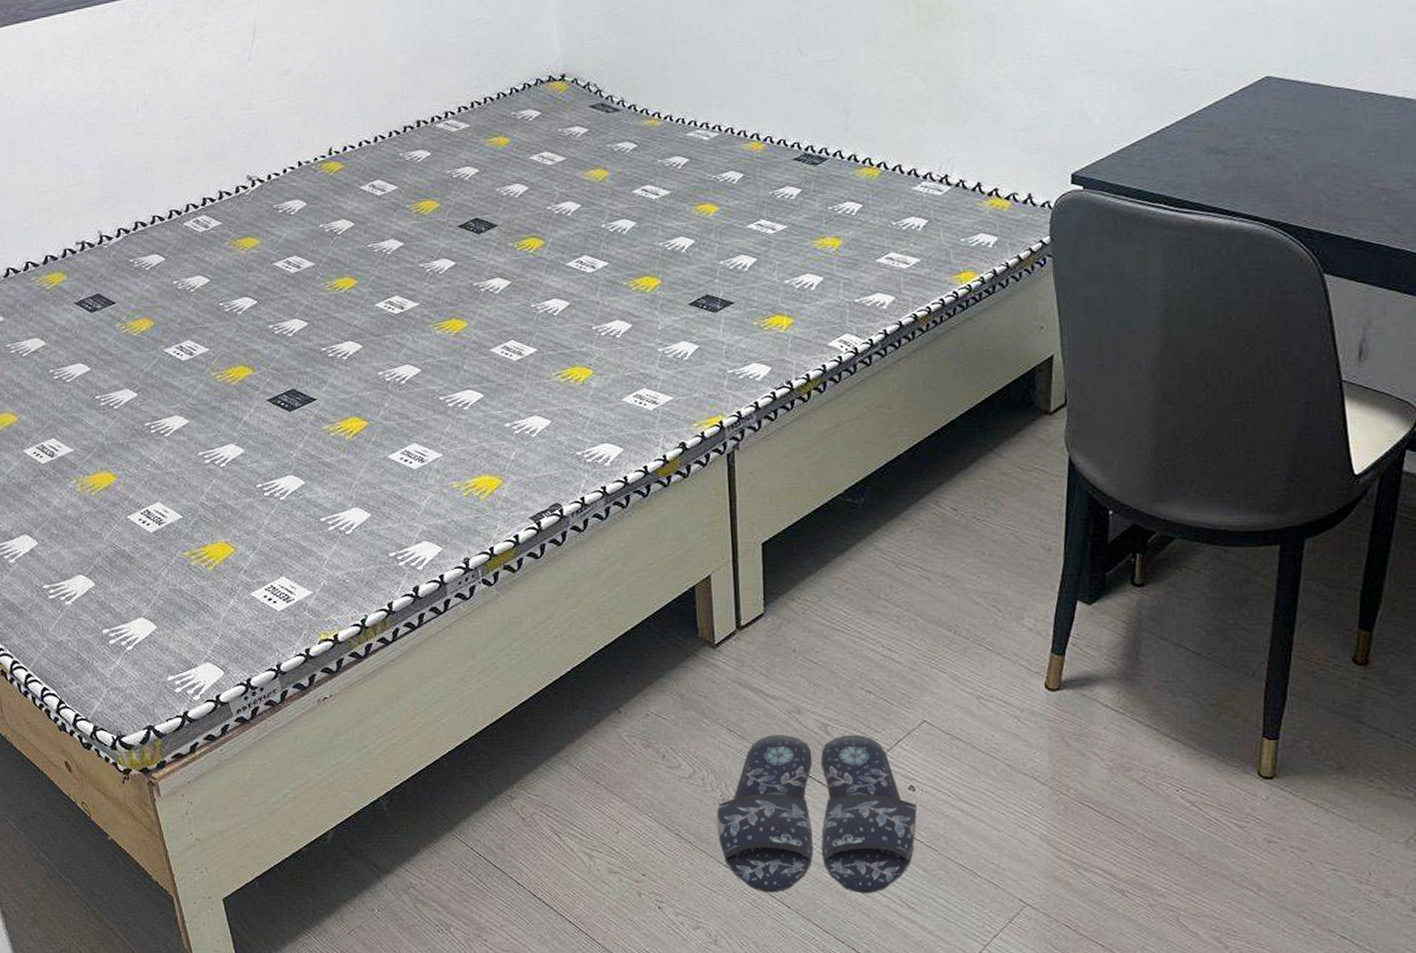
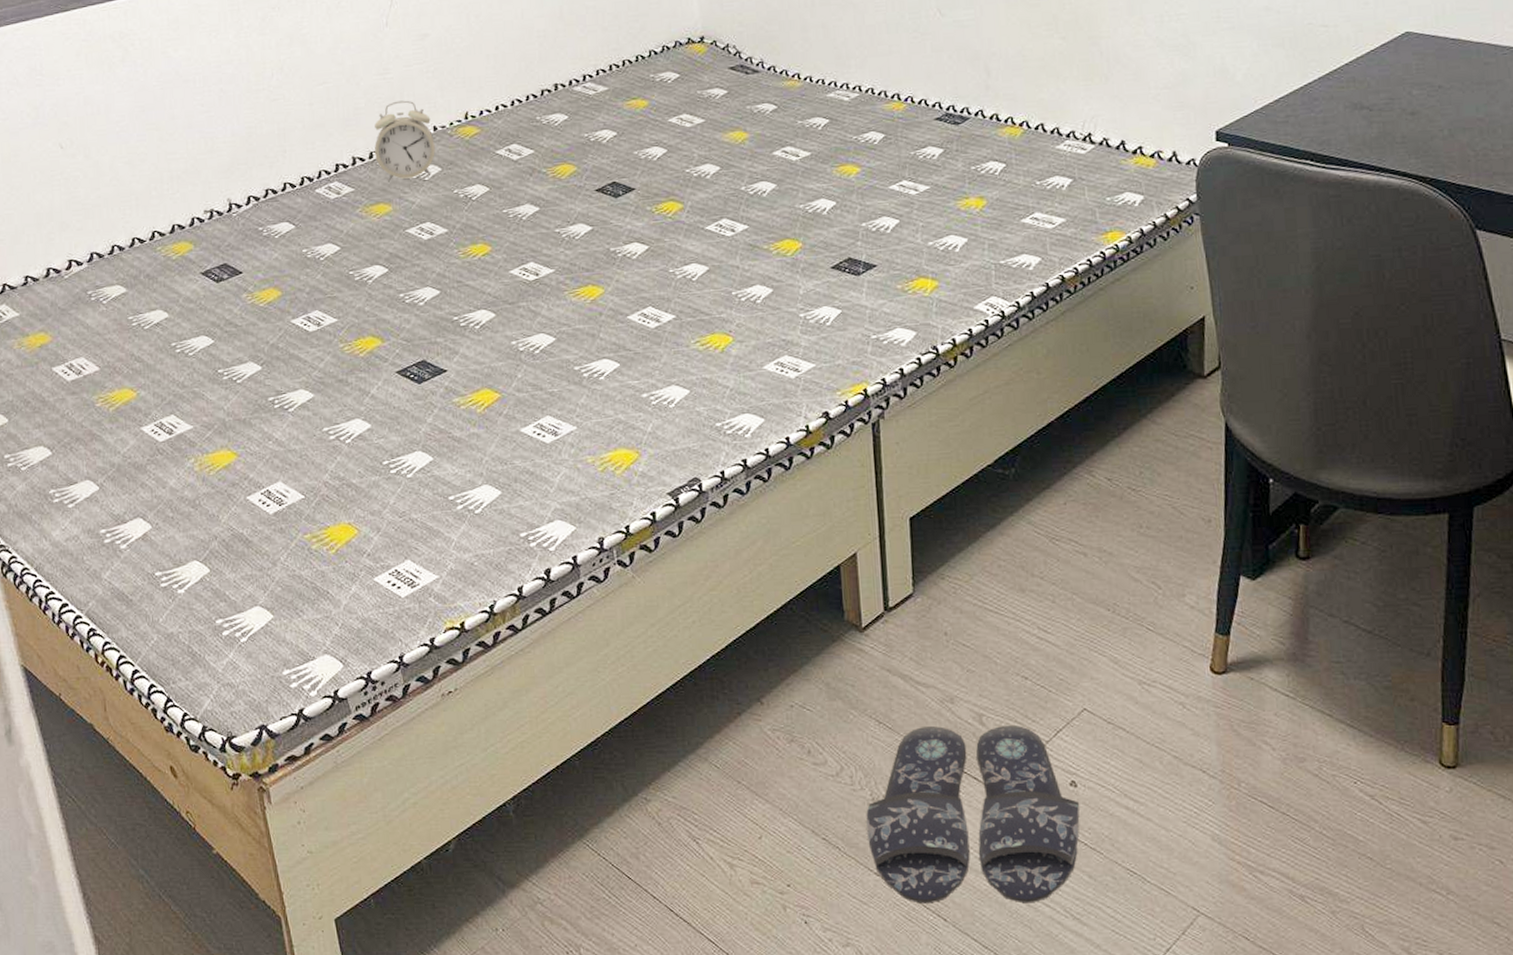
alarm clock: none [240,135,300,216] -> present [375,100,435,182]

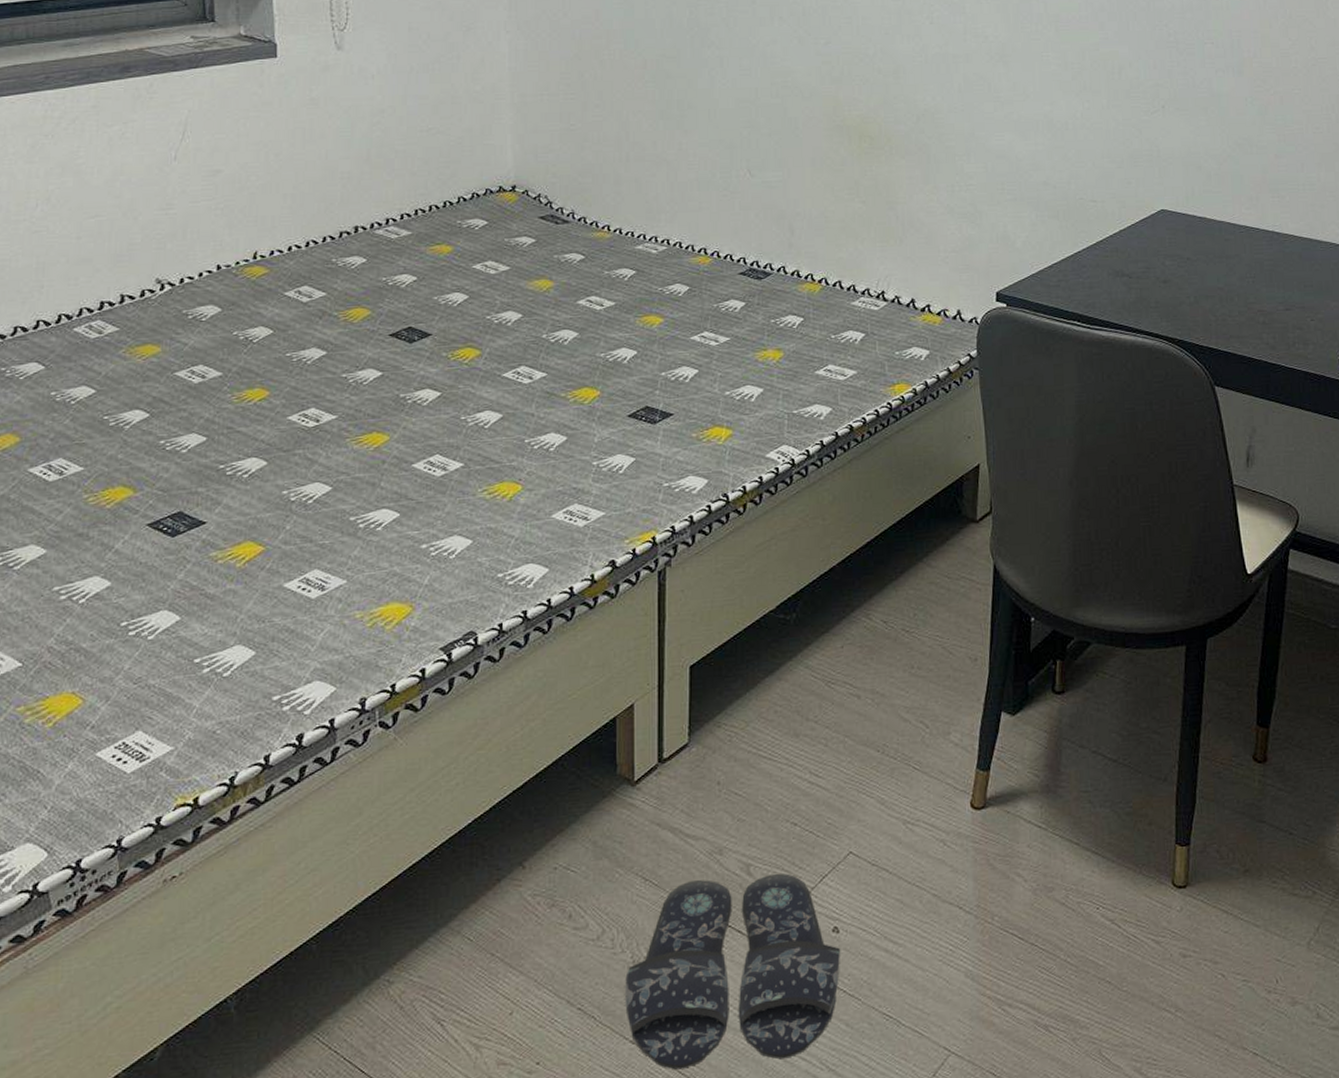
alarm clock: present [375,100,435,182] -> none [147,237,217,322]

